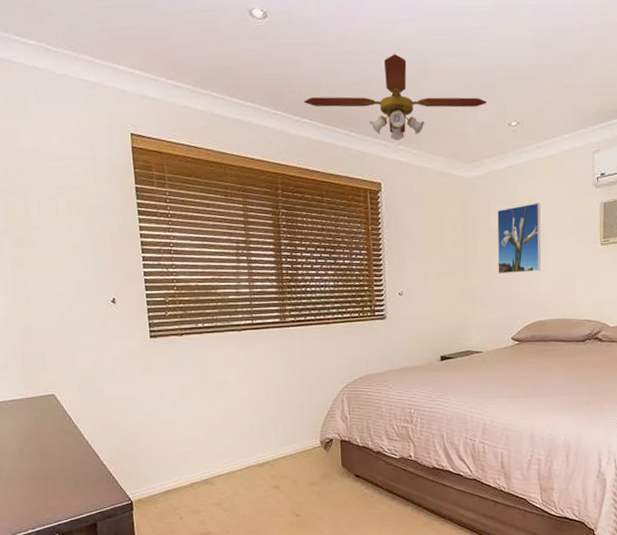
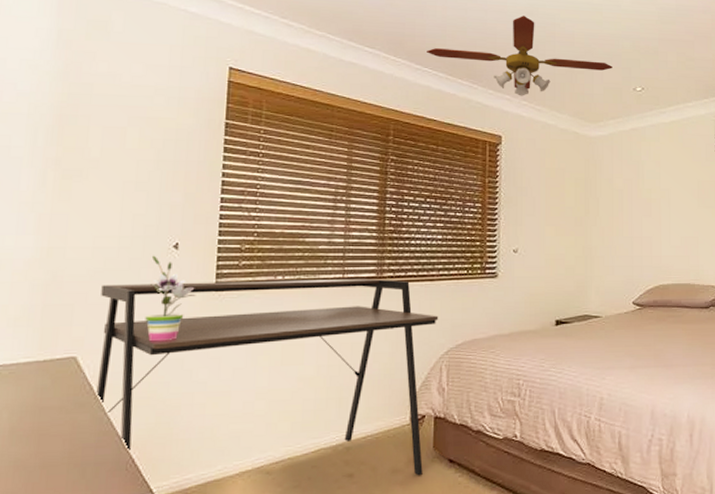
desk: none [62,323,337,488] -> present [96,278,439,476]
potted plant: none [97,309,136,381] -> present [145,255,196,342]
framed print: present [497,203,541,275] -> none [620,165,665,235]

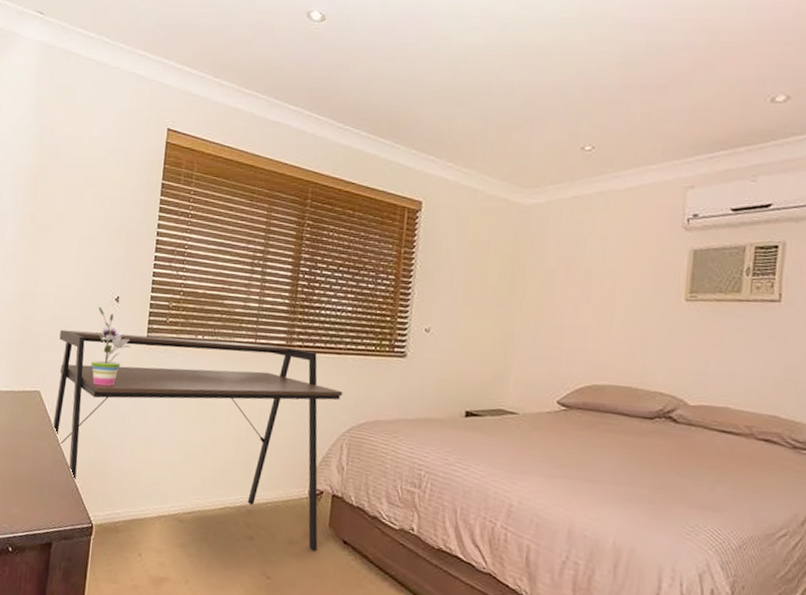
ceiling fan: present [427,16,613,96] -> none [350,64,558,157]

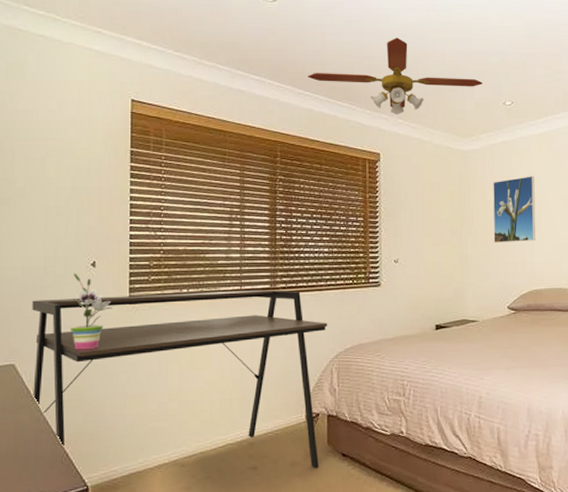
ceiling fan: none [350,64,558,157] -> present [308,38,483,115]
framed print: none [549,241,611,325] -> present [493,176,536,244]

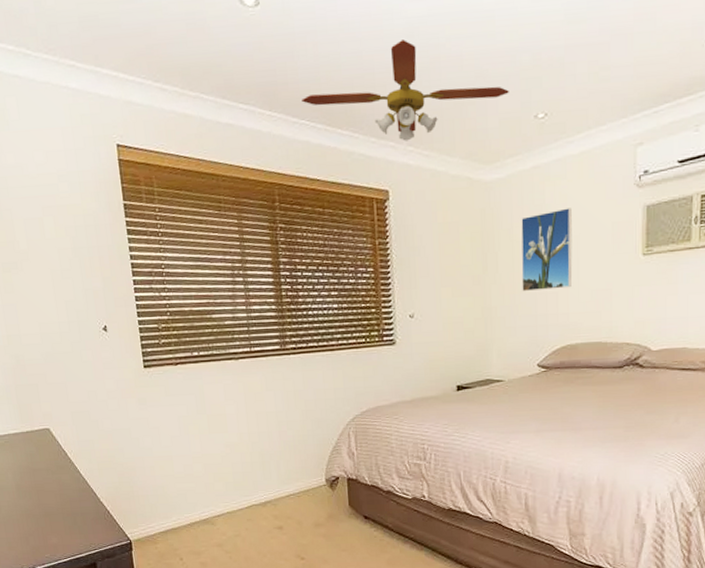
desk: present [32,289,328,469] -> none [54,350,342,530]
potted plant: present [70,273,113,350] -> none [88,338,130,415]

